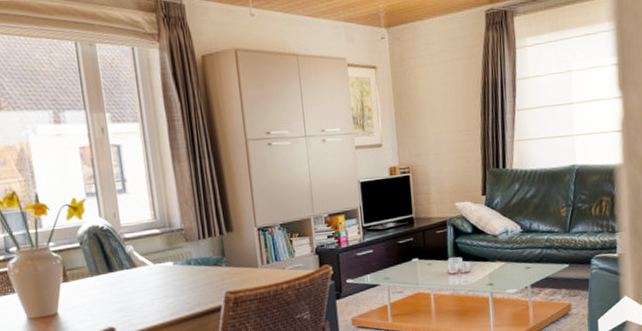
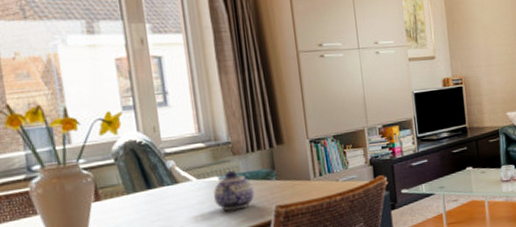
teapot: none [168,256,206,295] -> present [213,170,255,211]

